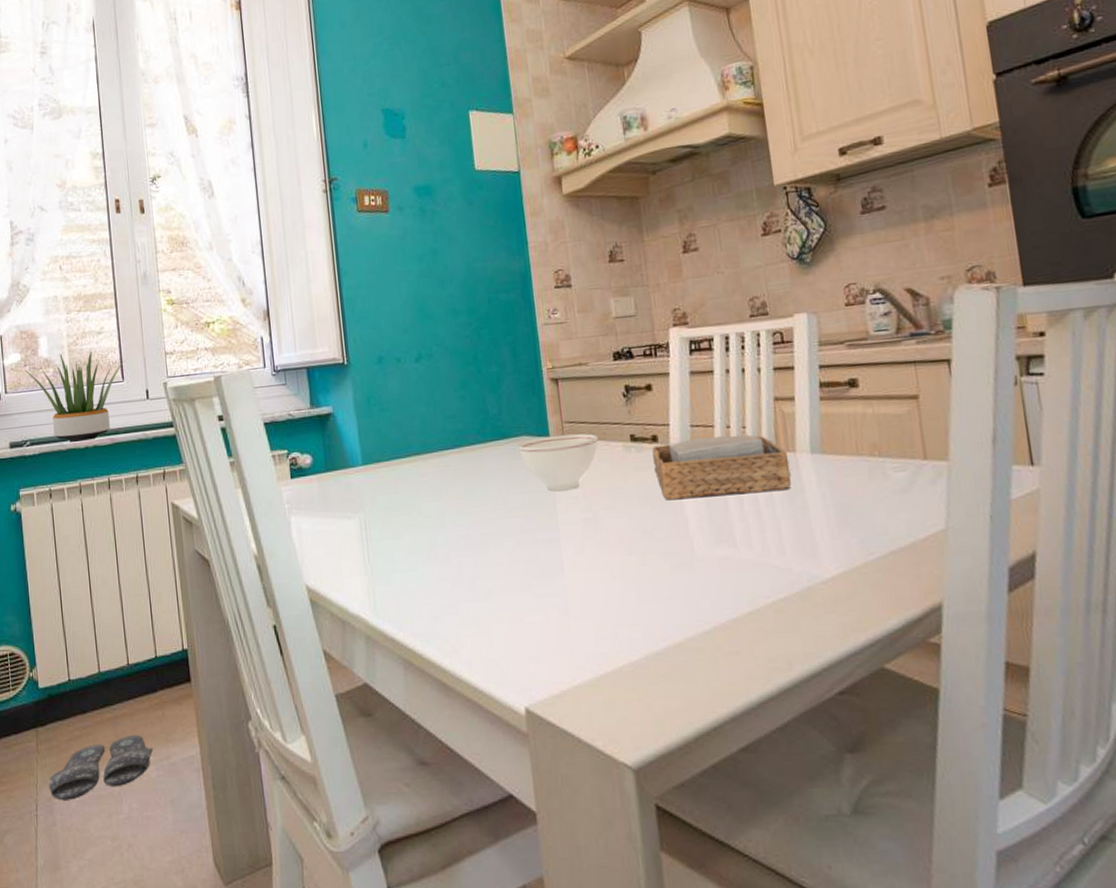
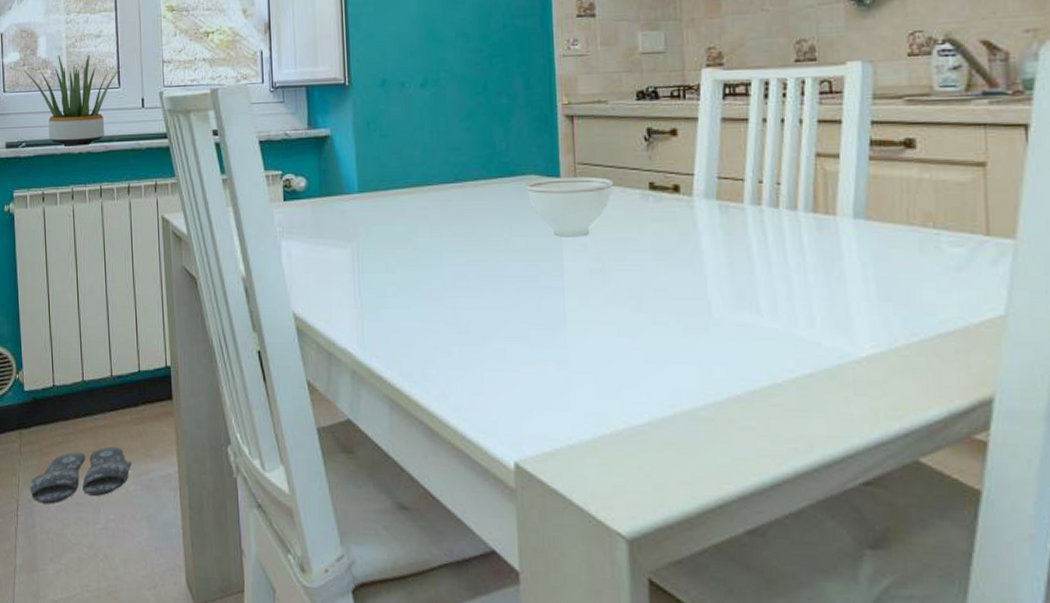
napkin holder: present [652,434,792,501] -> none [673,190,829,257]

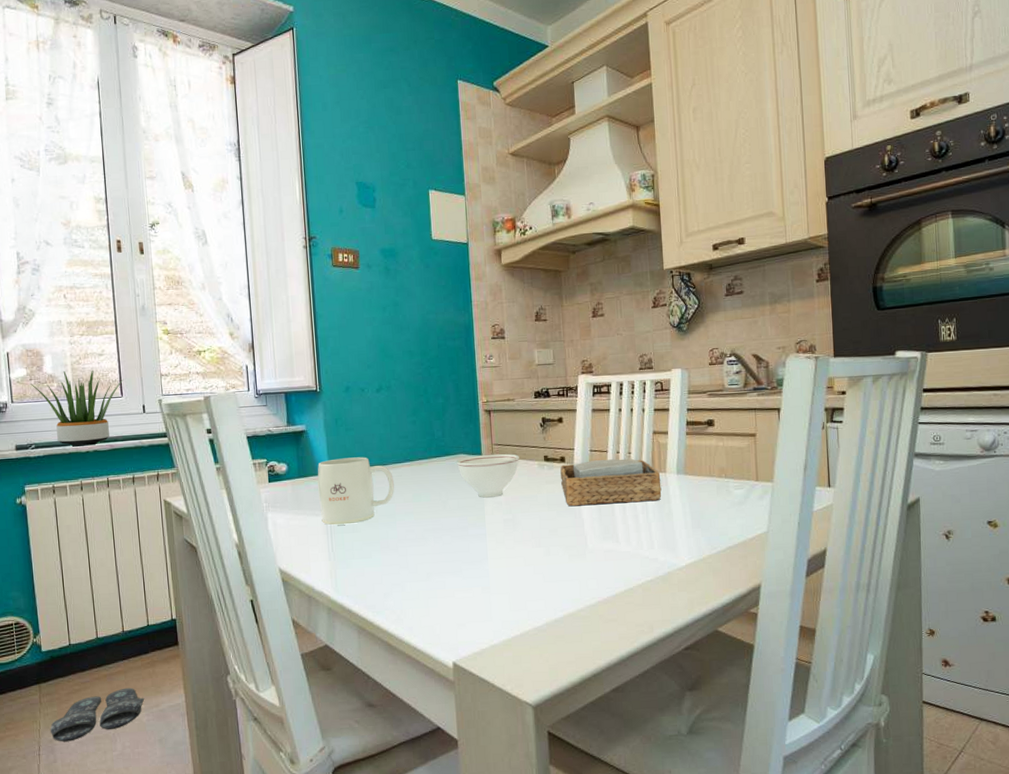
mug: none [343,173,442,262] -> present [317,457,395,526]
napkin holder: none [673,190,829,257] -> present [560,458,662,507]

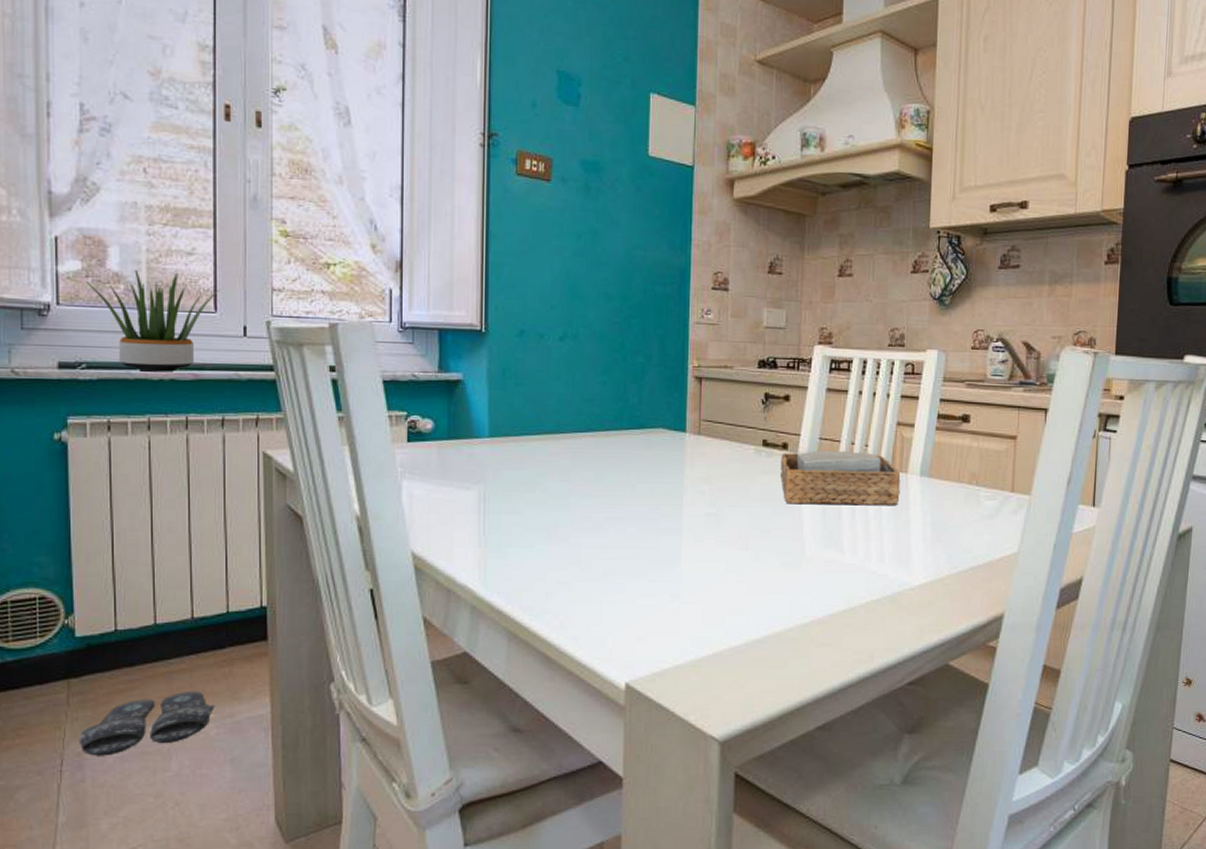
mug: present [317,457,395,526] -> none [472,419,572,504]
bowl: present [456,454,520,498] -> none [652,431,732,485]

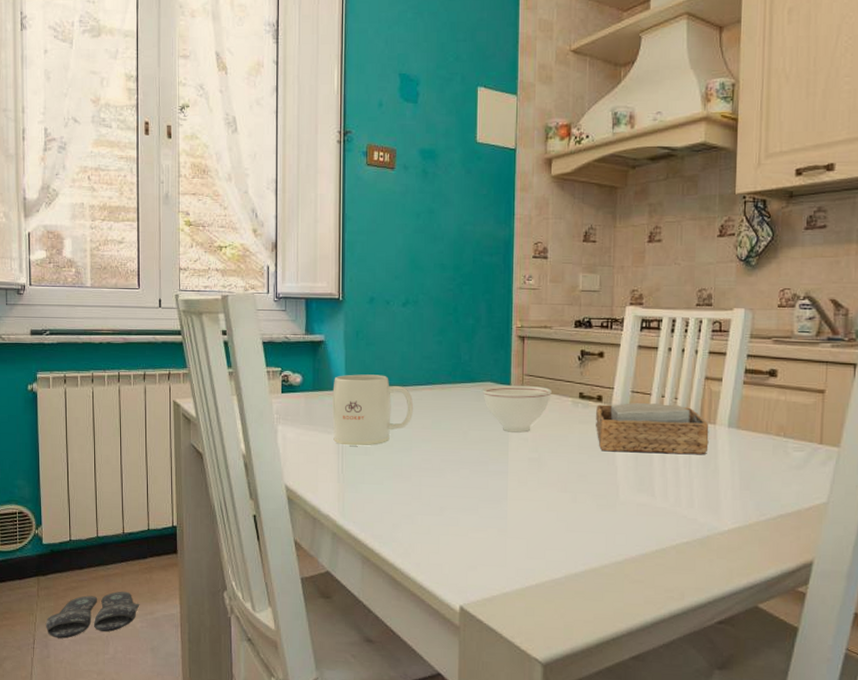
potted plant: present [87,270,220,372] -> none [49,257,142,337]
mug: none [472,419,572,504] -> present [332,374,414,446]
bowl: none [652,431,732,485] -> present [482,385,552,433]

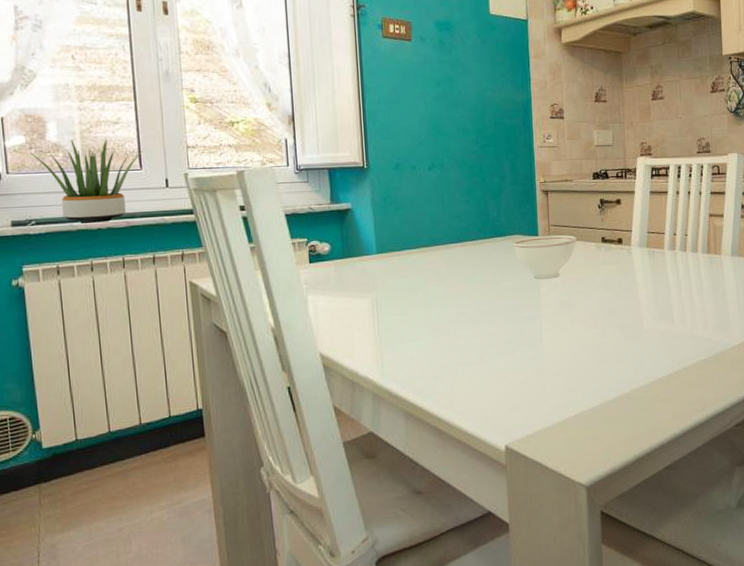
slippers: present [46,591,140,639] -> none [52,484,165,546]
potted plant: none [49,257,142,337] -> present [30,140,143,223]
mug: present [332,374,414,446] -> none [363,237,447,308]
napkin holder: present [596,402,709,455] -> none [618,240,717,288]

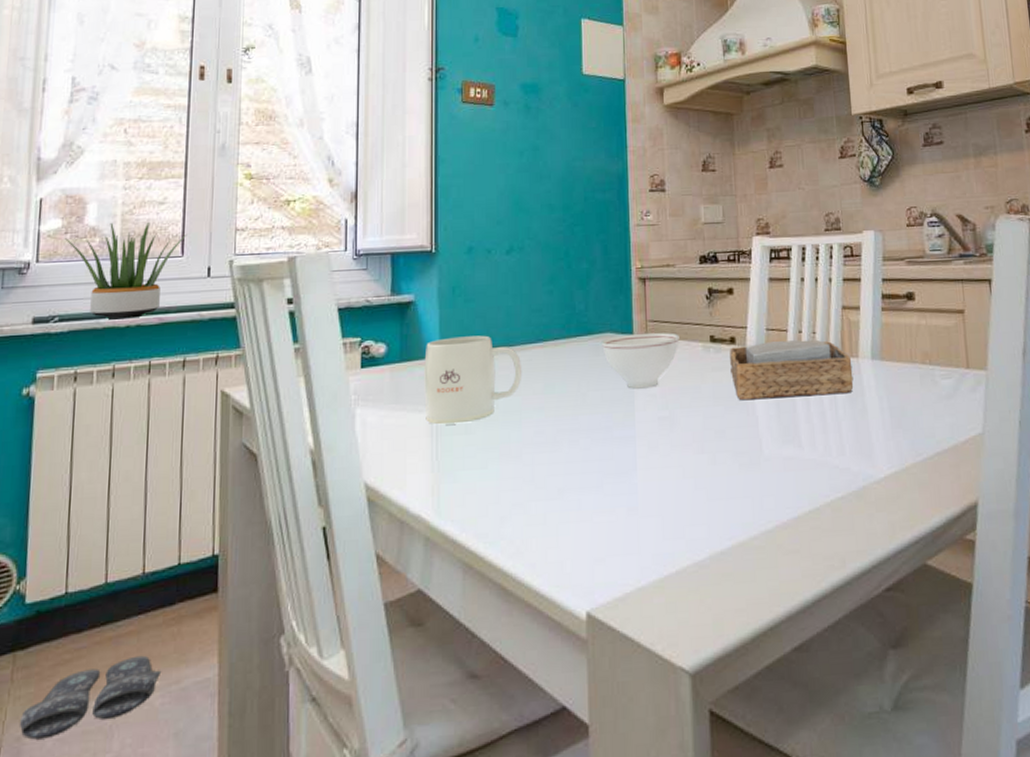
slippers: none [52,484,165,546] -> present [20,655,162,740]
mug: none [363,237,447,308] -> present [424,335,523,425]
napkin holder: none [618,240,717,288] -> present [730,339,854,401]

